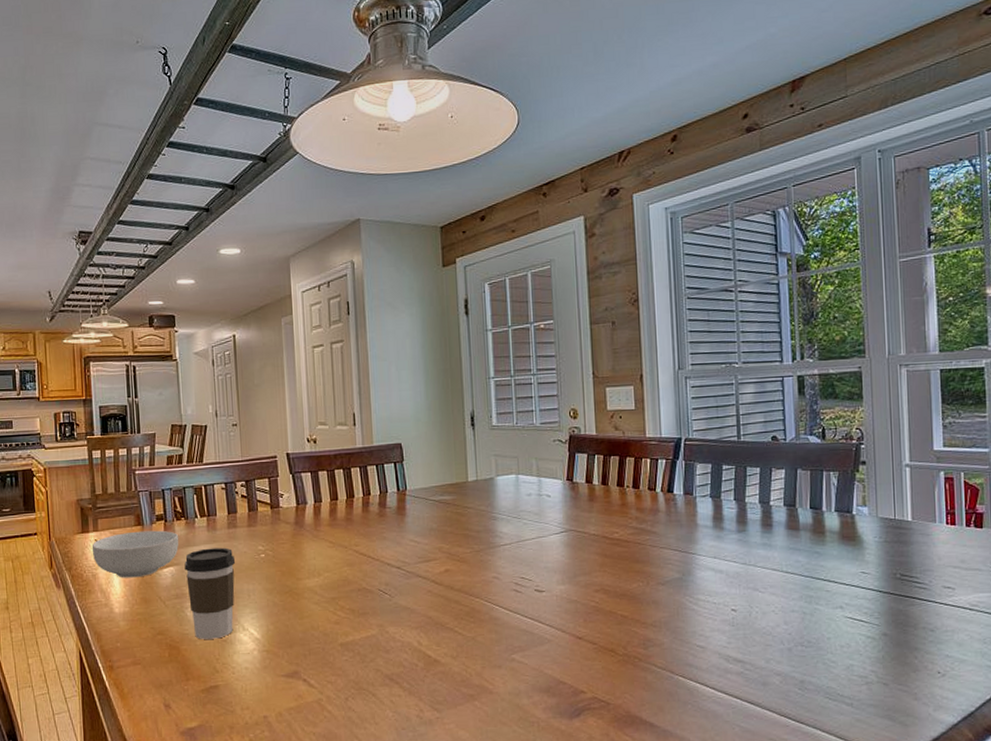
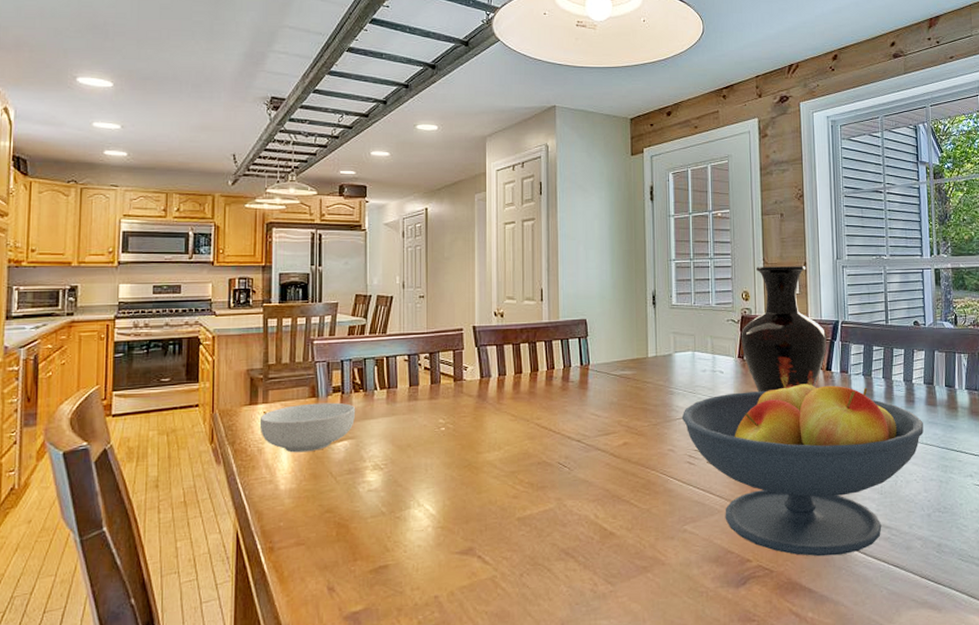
coffee cup: present [184,547,236,639] -> none [360,420,415,517]
fruit bowl: none [506,500,783,690] -> present [681,377,924,557]
vase: none [569,379,668,517] -> present [740,266,827,393]

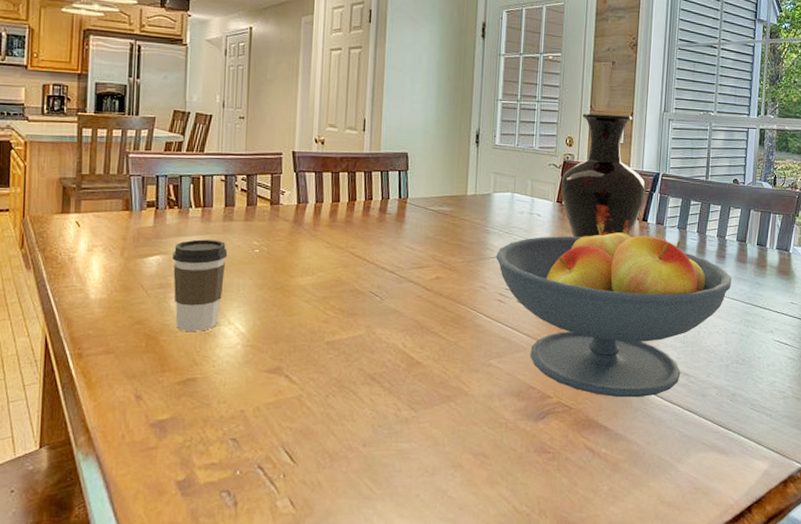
cereal bowl: present [259,402,356,453] -> none [71,216,170,264]
coffee cup: none [360,420,415,517] -> present [172,239,228,331]

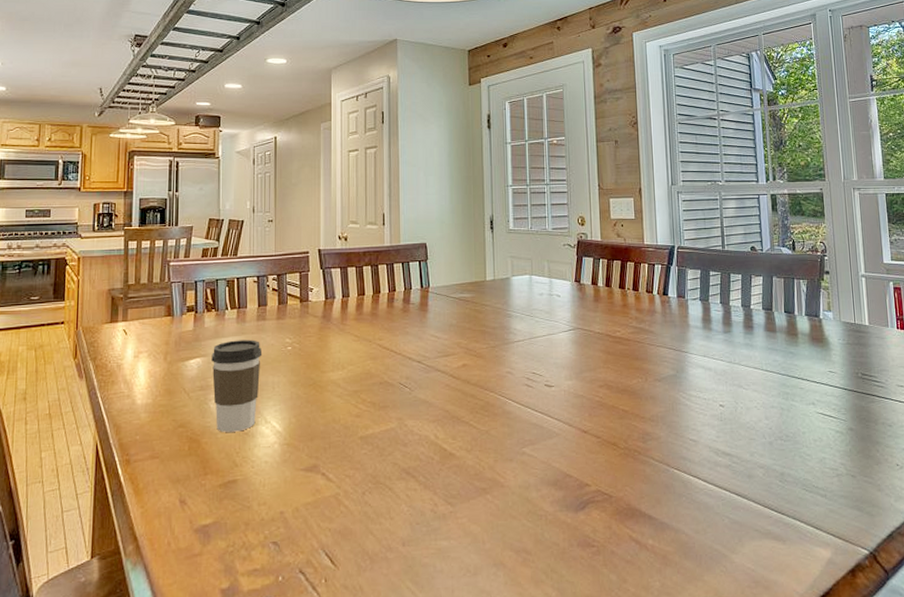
fruit bowl: present [495,224,732,398] -> none [519,301,763,483]
vase: present [561,113,646,238] -> none [577,192,663,317]

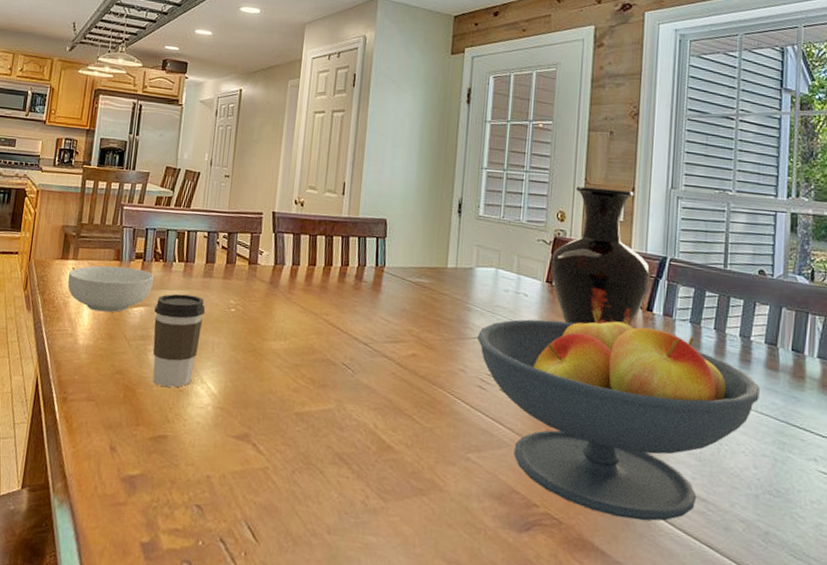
cereal bowl: none [119,321,208,369] -> present [67,265,155,313]
fruit bowl: none [519,301,763,483] -> present [476,310,760,521]
vase: none [577,192,663,317] -> present [551,186,651,327]

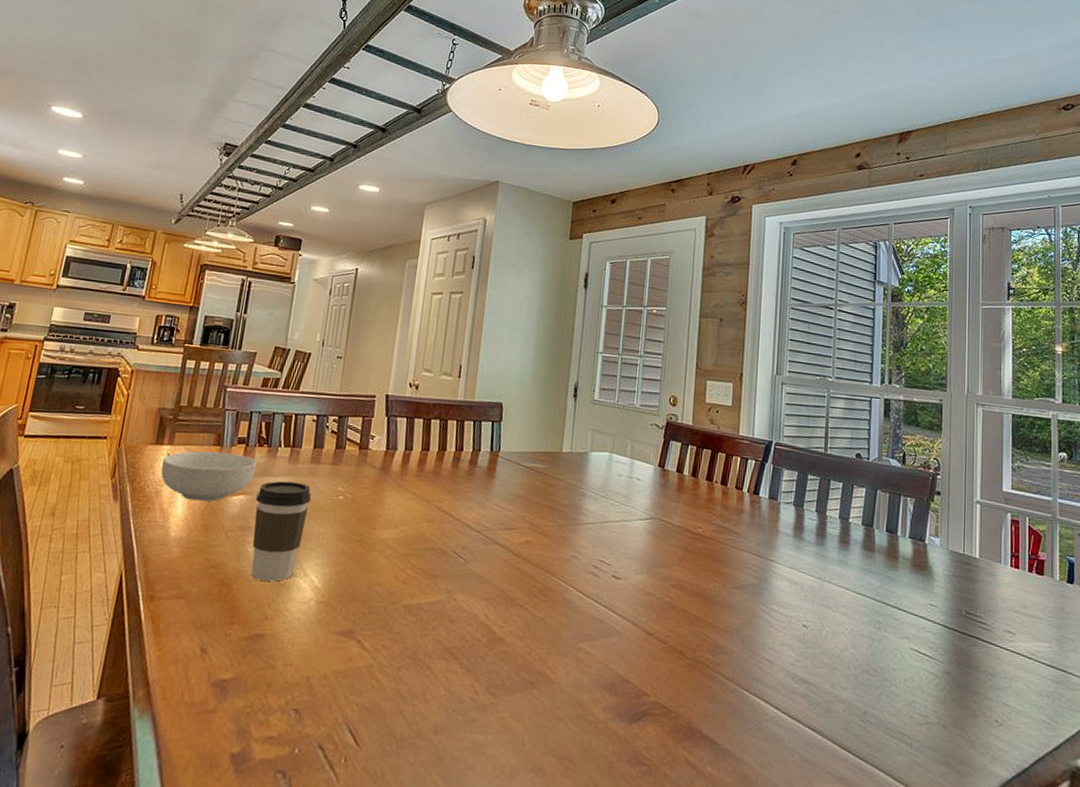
fruit bowl: present [476,310,760,521] -> none [590,494,858,706]
vase: present [551,186,651,327] -> none [663,371,758,510]

